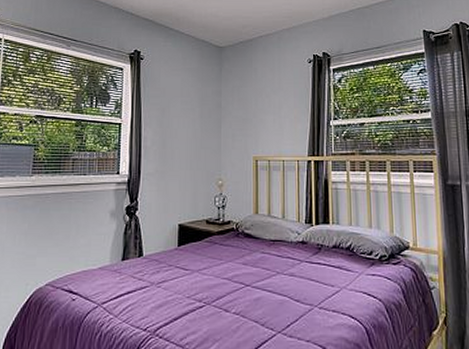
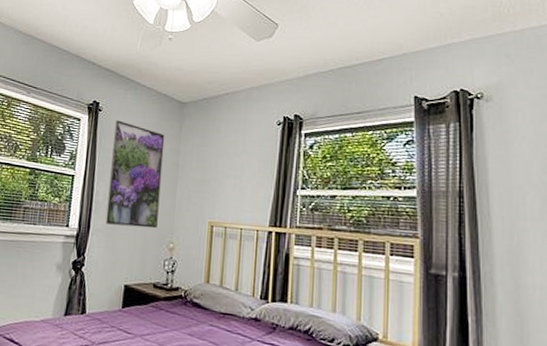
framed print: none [155,67,207,168] -> present [105,120,165,229]

